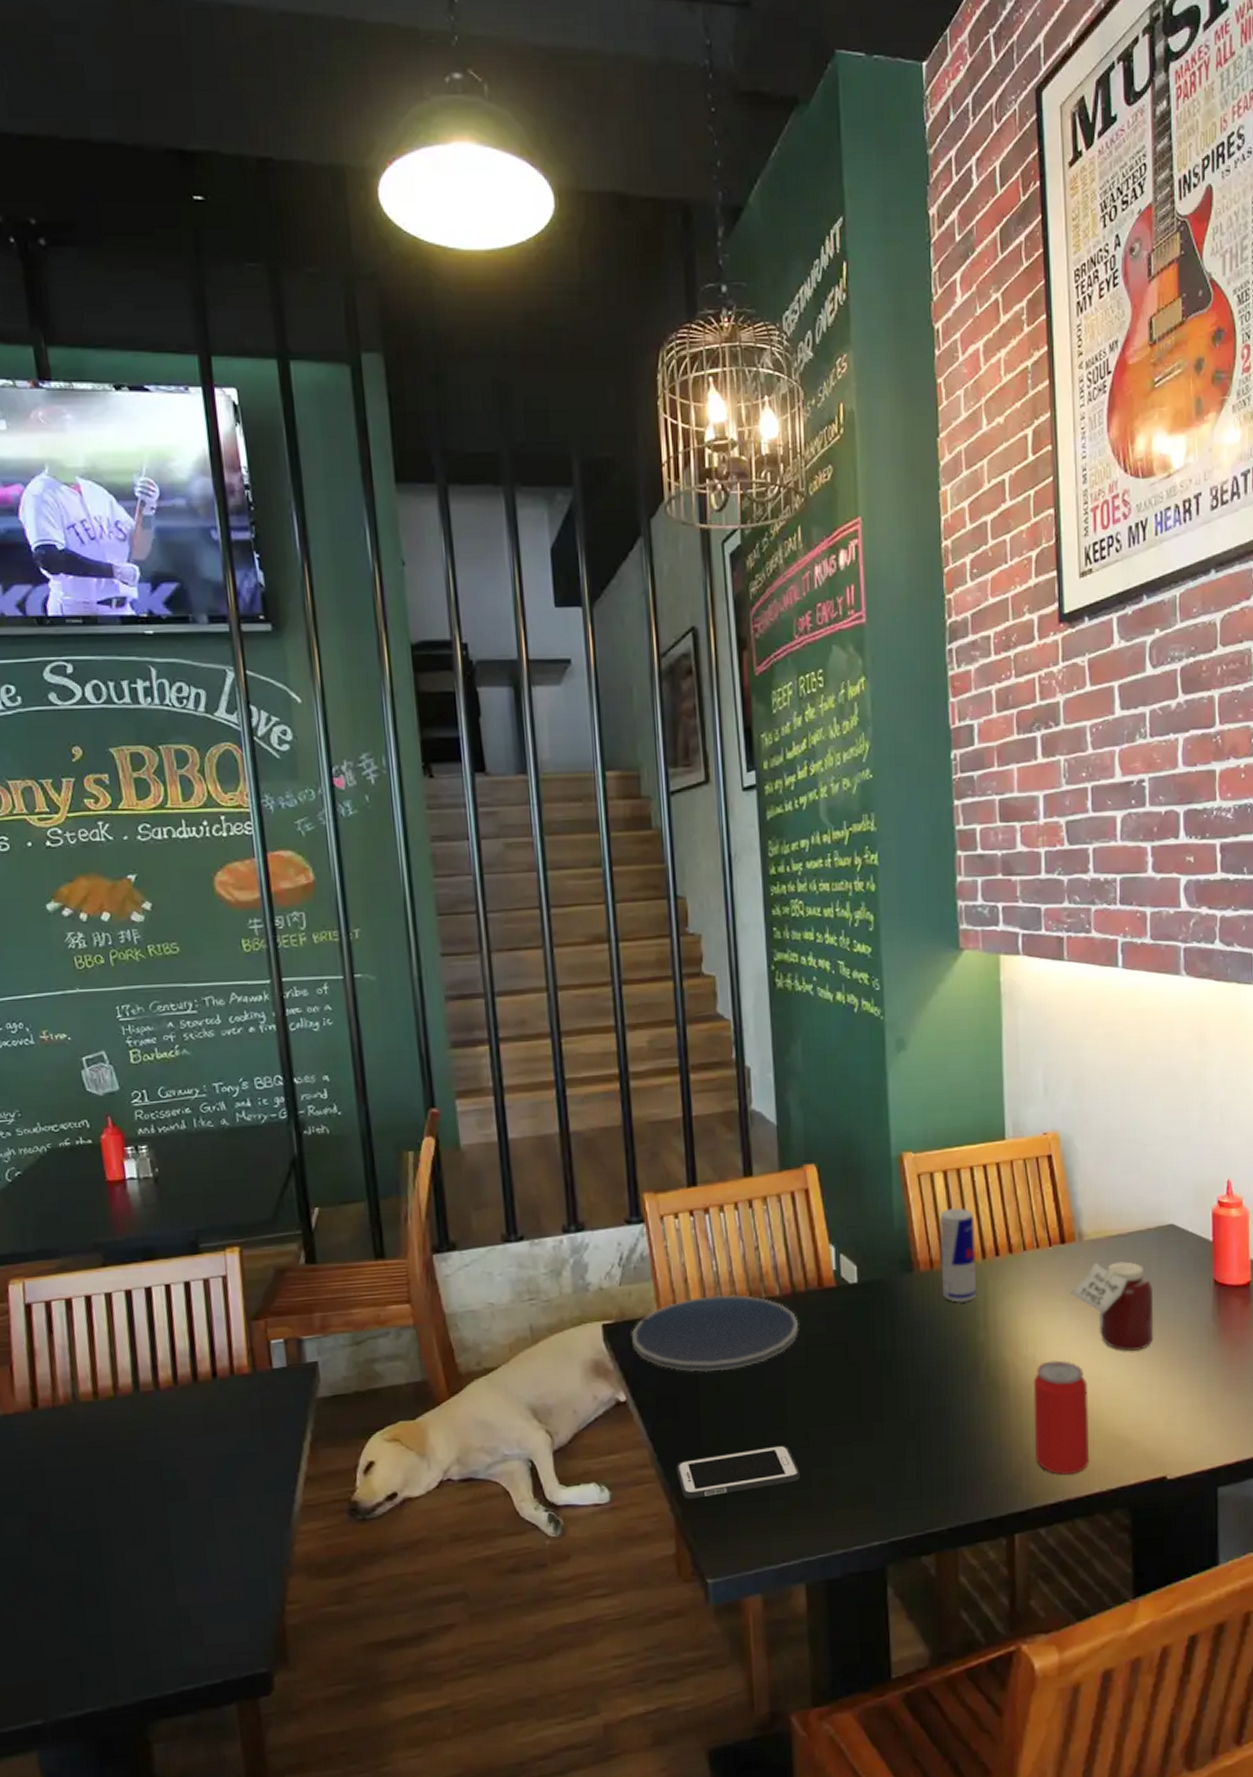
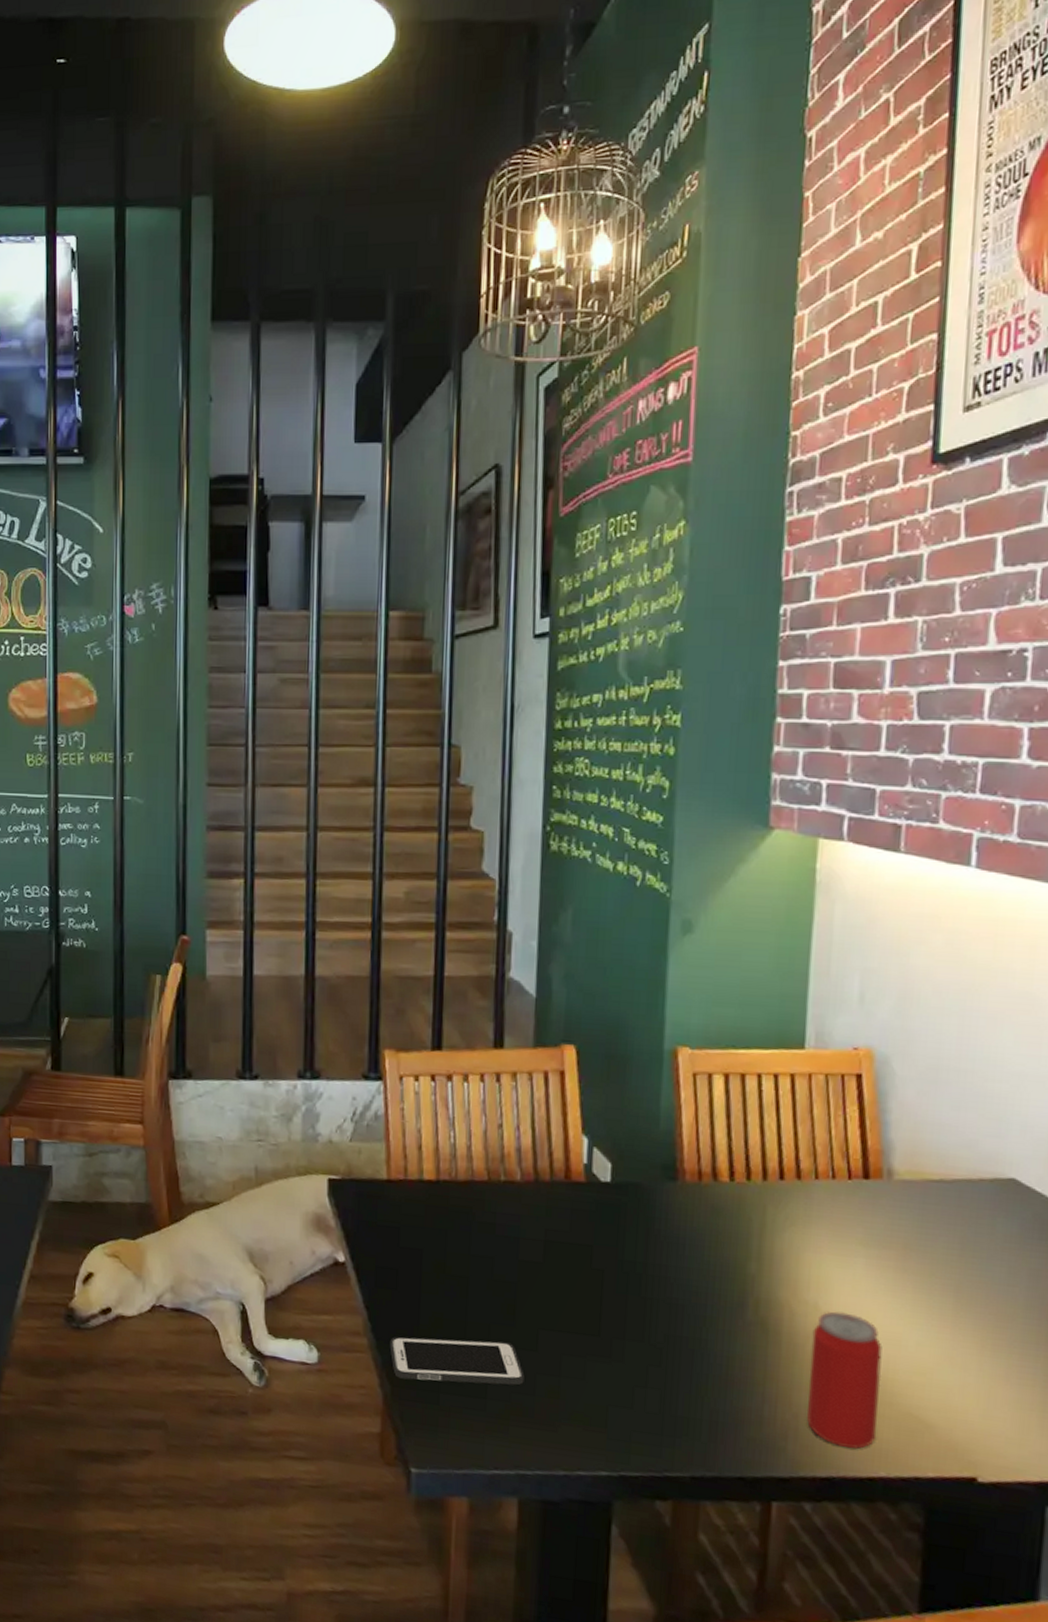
plate: present [631,1295,799,1373] -> none [357,1167,539,1251]
beverage can: present [938,1208,977,1303] -> none [710,1117,757,1226]
jar: present [1070,1261,1154,1352] -> none [869,1207,980,1322]

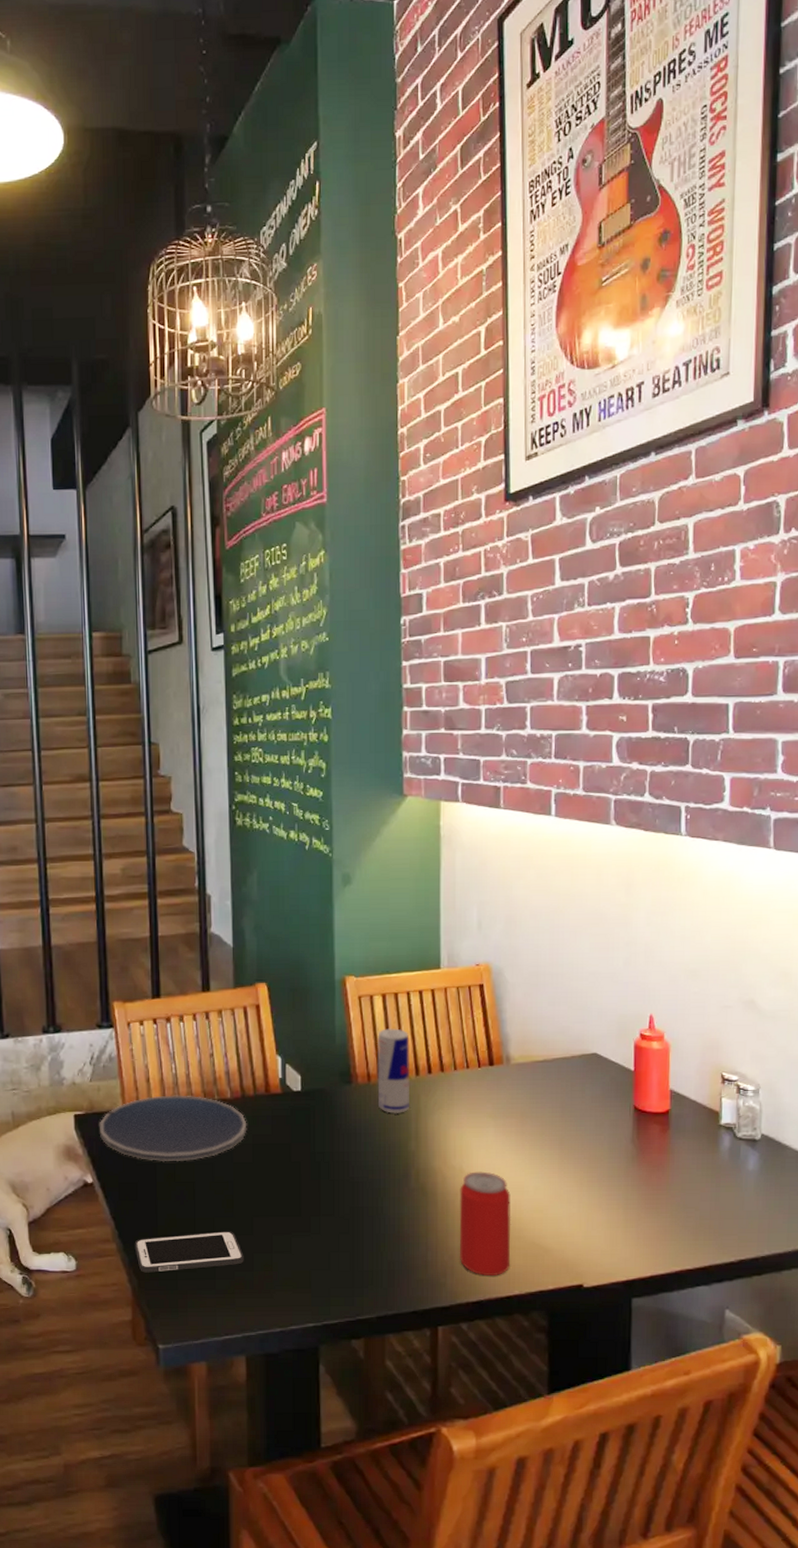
plate: none [357,1167,539,1251] -> present [99,1095,247,1162]
beverage can: none [710,1117,757,1226] -> present [376,1028,411,1115]

